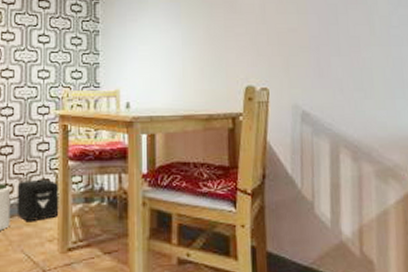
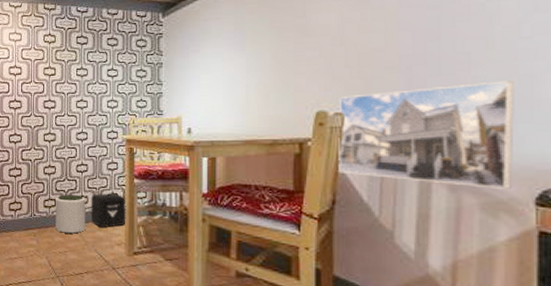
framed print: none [264,62,395,157] -> present [338,80,514,189]

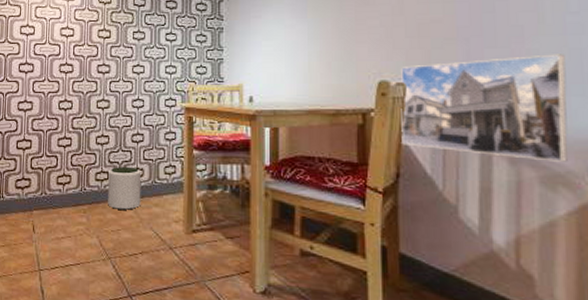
air purifier: present [91,193,125,227] -> none [146,165,184,203]

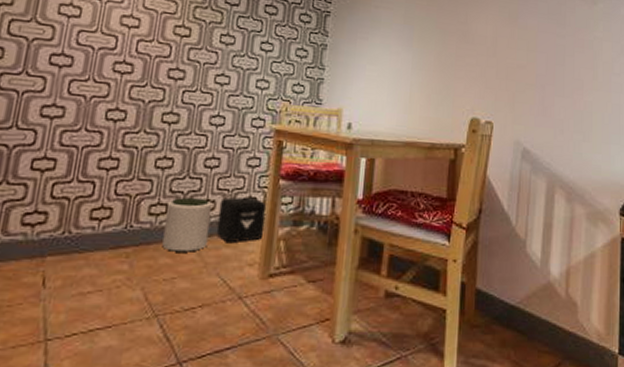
air purifier: none [146,165,184,203] -> present [216,197,266,242]
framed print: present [401,54,568,162] -> none [486,105,609,201]

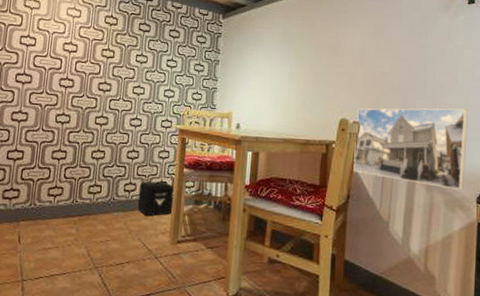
plant pot: present [162,197,213,252] -> none [99,180,134,222]
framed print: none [486,105,609,201] -> present [353,108,468,190]

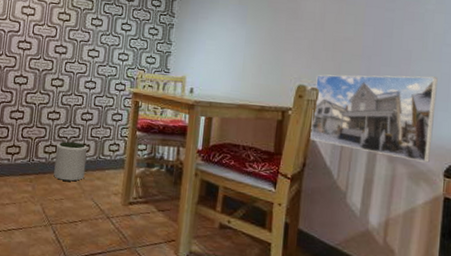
plant pot: none [99,180,134,222] -> present [54,141,88,182]
air purifier: present [137,181,174,216] -> none [90,143,126,177]

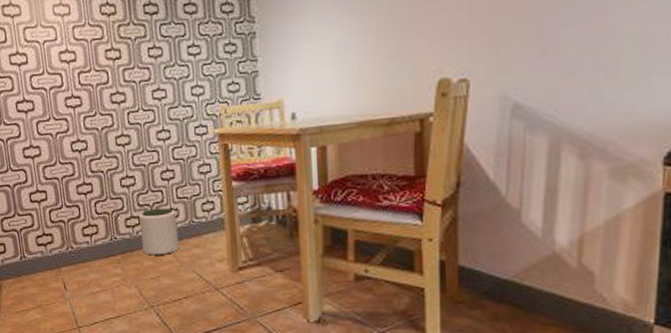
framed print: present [310,74,438,163] -> none [463,25,650,152]

